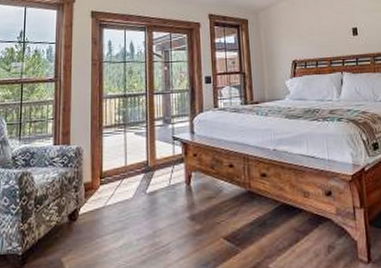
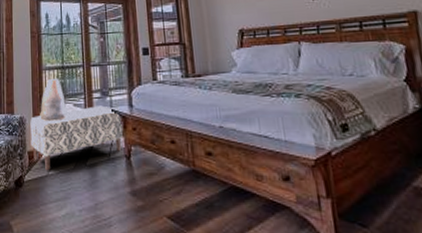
bench: none [88,133,184,202] -> present [30,105,123,171]
decorative urn: none [99,107,129,151] -> present [40,79,69,121]

